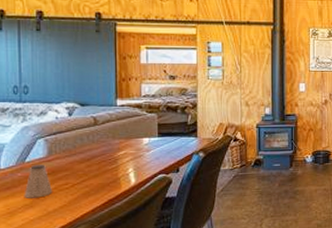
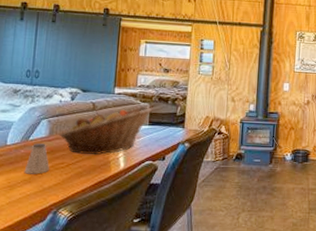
fruit basket: none [59,117,160,172] -> present [59,106,152,155]

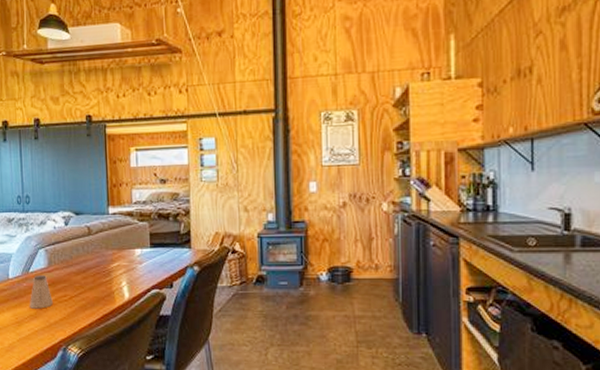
fruit basket: present [59,106,152,155] -> none [58,226,152,284]

